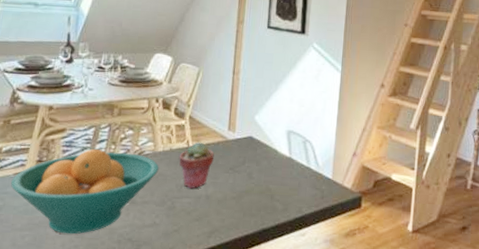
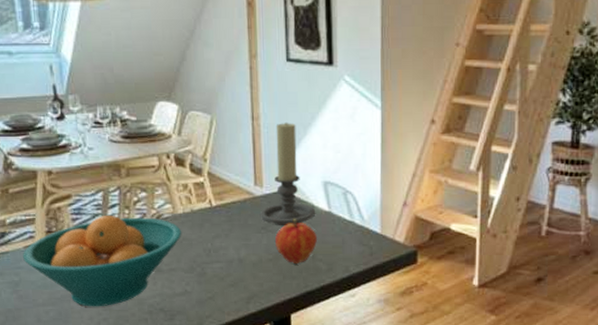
potted succulent: present [179,141,214,188] -> none [202,200,242,252]
candle holder: none [229,78,278,168] -> present [259,123,315,226]
fruit: none [240,162,277,204] -> present [275,219,317,265]

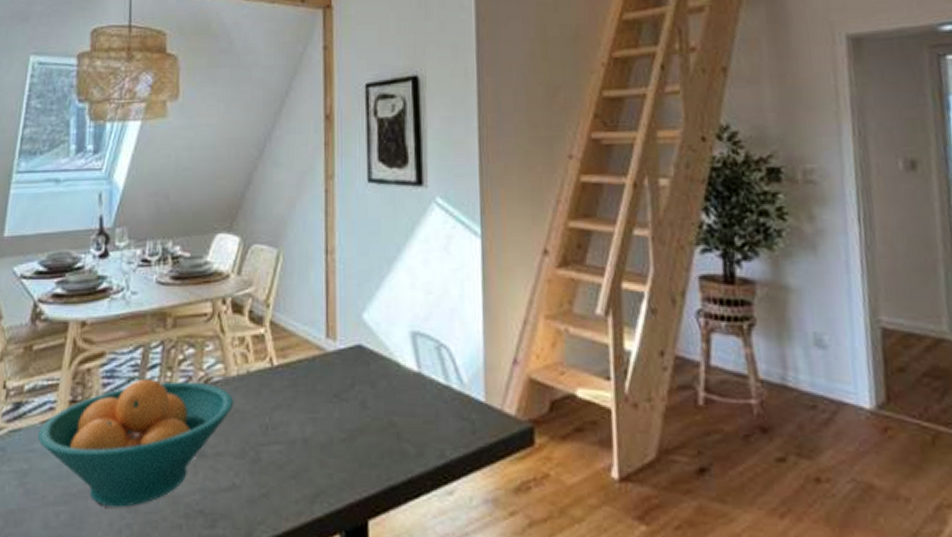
candle holder: present [259,123,315,226] -> none [331,257,401,393]
fruit: present [275,219,317,265] -> none [350,383,403,447]

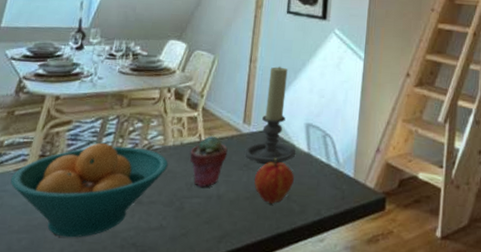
potted succulent: none [260,358,310,429] -> present [189,135,228,187]
candle holder: none [331,257,401,393] -> present [244,67,295,165]
fruit: none [350,383,403,447] -> present [254,158,294,205]

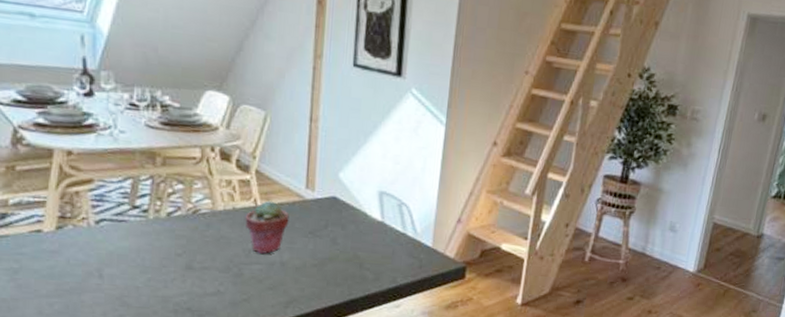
fruit bowl: present [10,142,169,238] -> none [27,204,221,303]
candle holder: present [244,67,295,165] -> none [308,128,367,233]
fruit: present [254,158,294,205] -> none [322,226,367,272]

